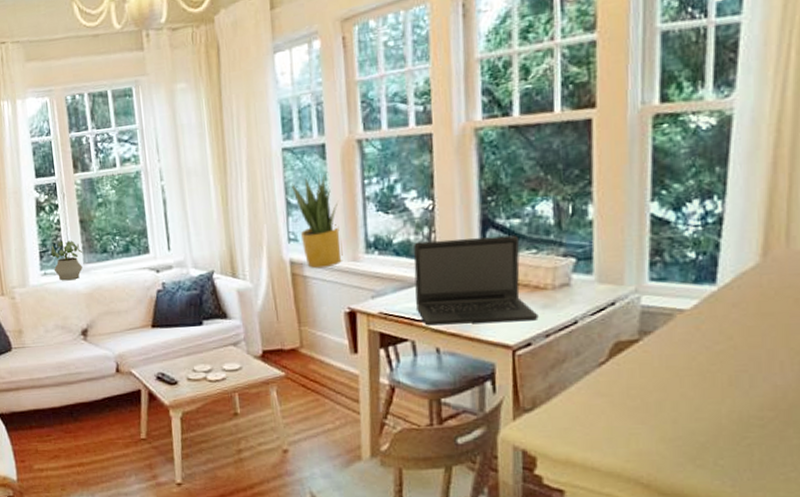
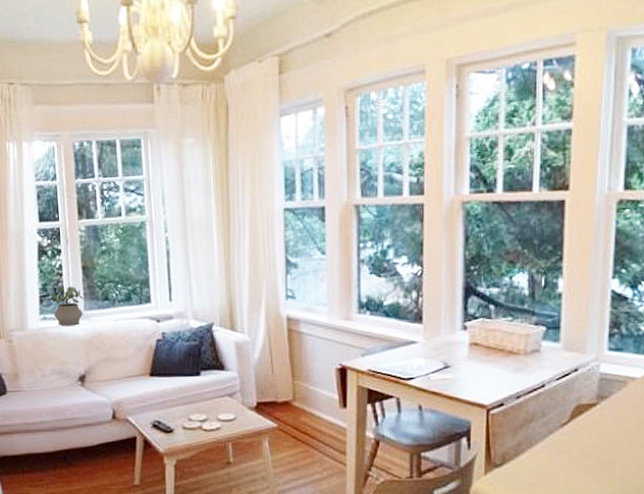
planter: present [291,174,343,269] -> none [291,235,337,326]
laptop: present [413,235,539,325] -> none [401,303,511,384]

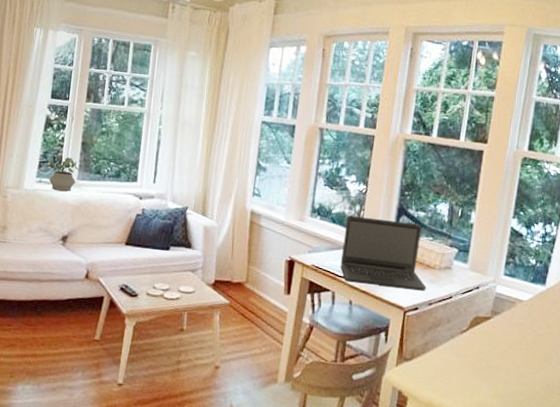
laptop: none [401,303,511,384] -> present [340,215,426,291]

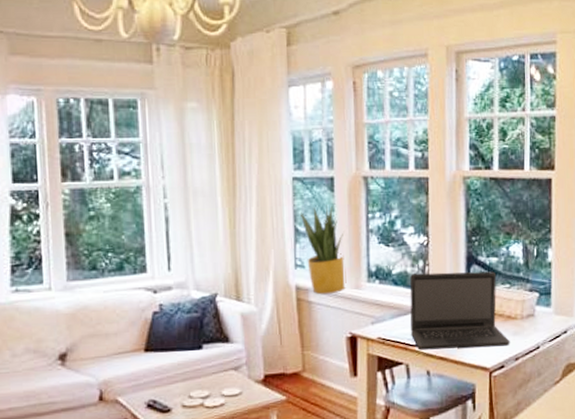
potted plant: present [49,156,79,192] -> none [25,254,67,299]
planter: none [263,147,296,222] -> present [299,205,347,295]

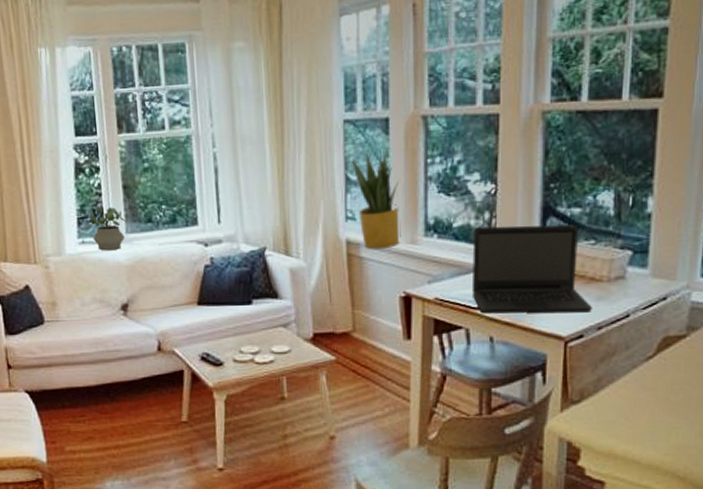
potted plant: none [25,254,67,299] -> present [89,207,126,251]

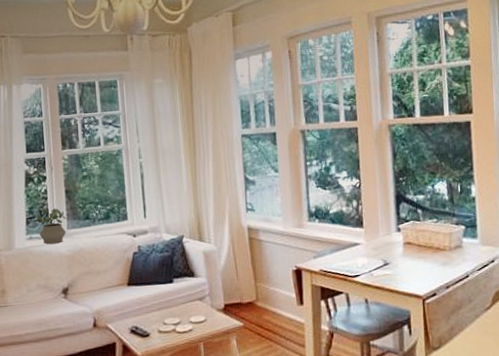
planter: present [351,150,401,250] -> none [248,156,291,234]
laptop: present [471,224,592,314] -> none [346,208,441,280]

